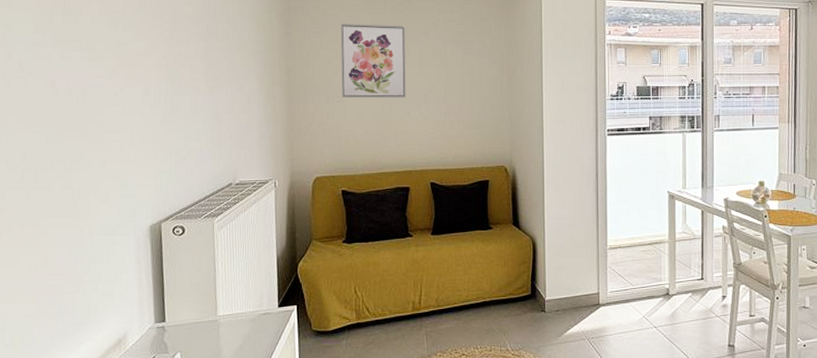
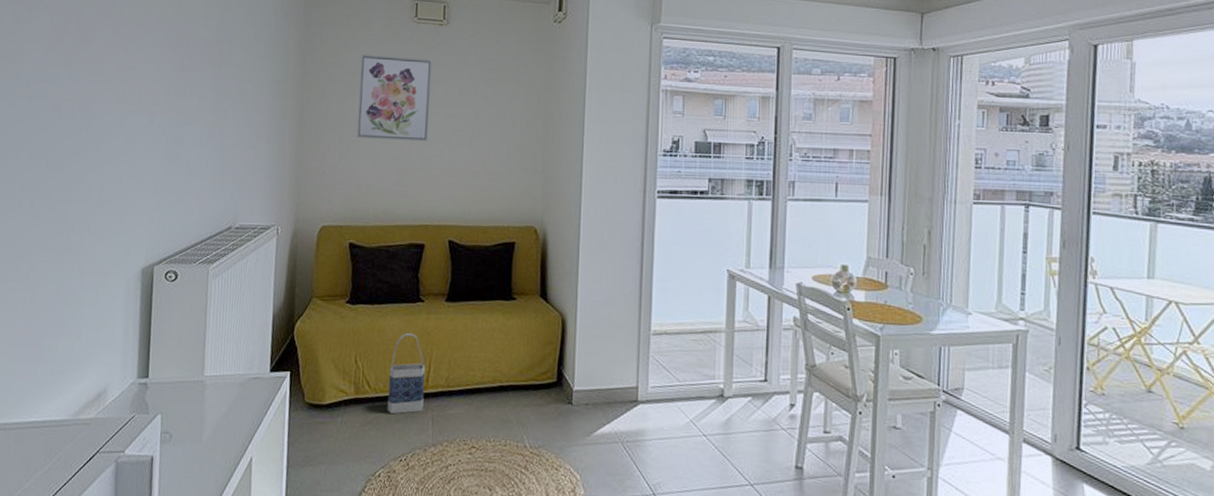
bag: none [386,264,418,334] -> present [387,333,426,414]

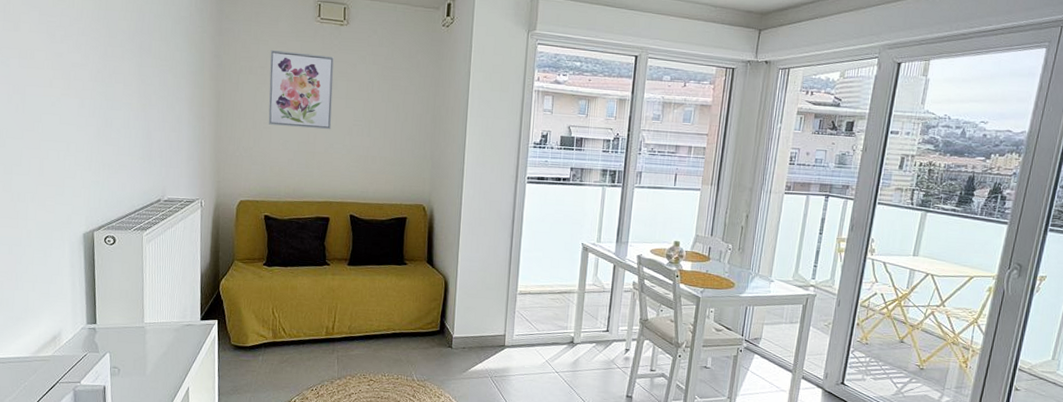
bag: present [387,333,426,414] -> none [300,291,332,355]

